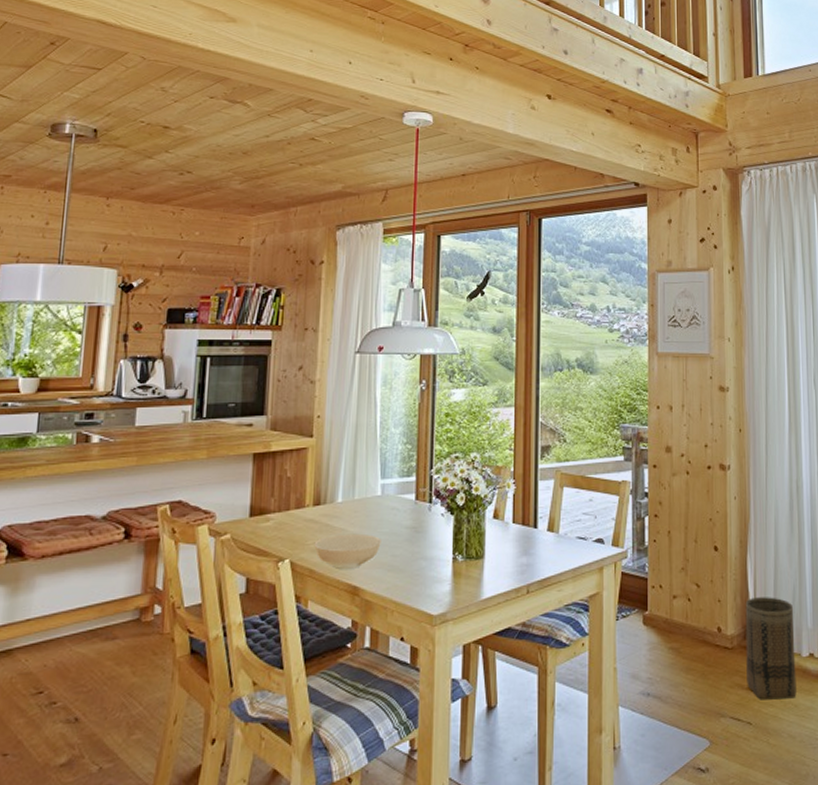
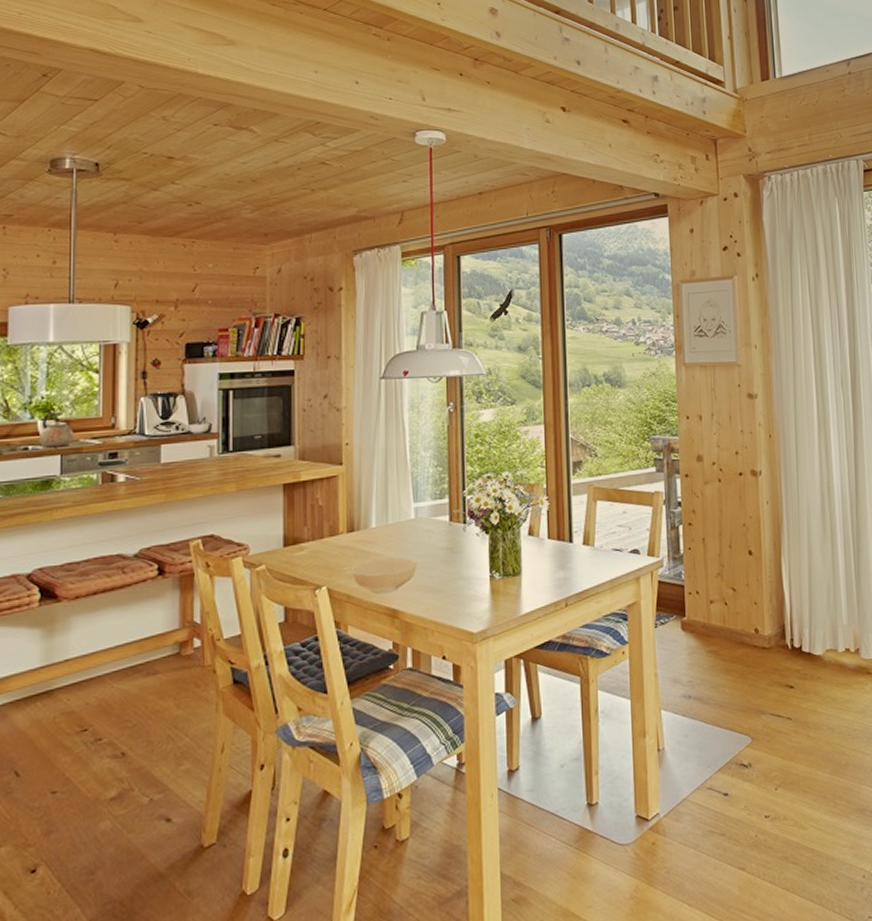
kettle: none [19,370,53,405] -> present [39,412,74,448]
basket: present [745,597,797,700] -> none [781,596,834,696]

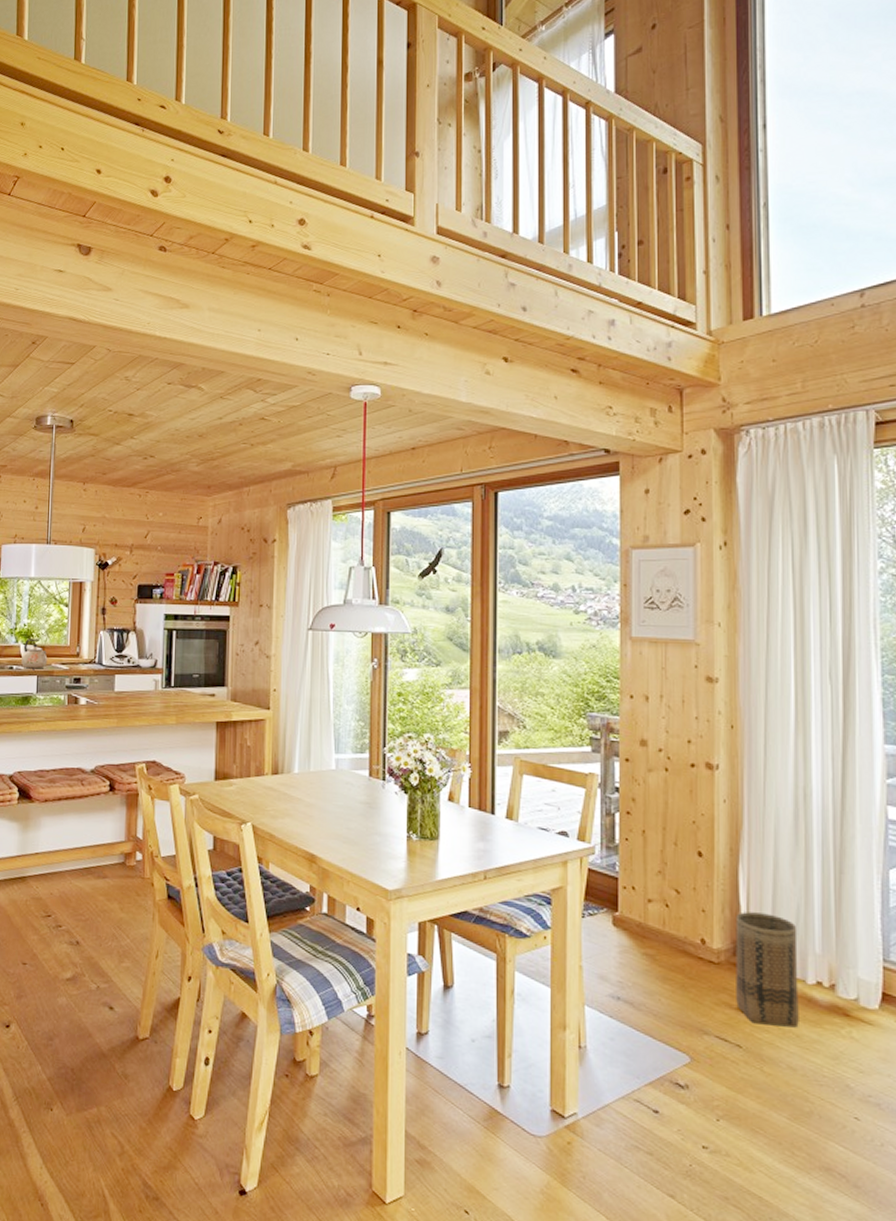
bowl: present [350,557,418,593] -> none [273,803,336,837]
basket: none [781,596,834,696] -> present [735,912,799,1028]

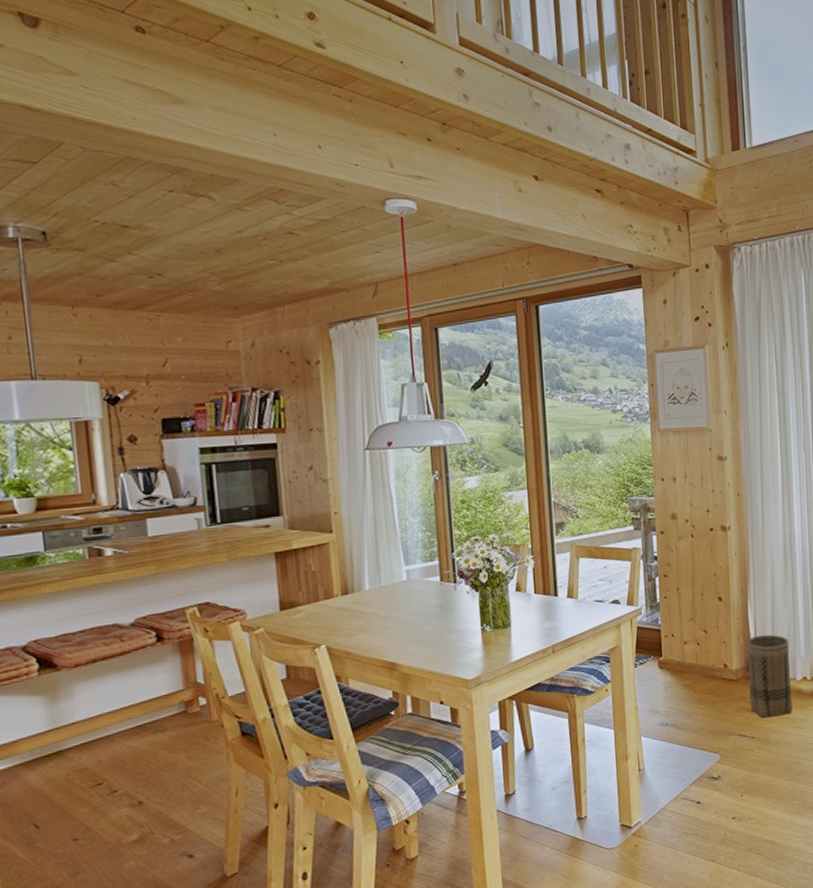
kettle: present [21,638,48,669] -> none [17,490,55,525]

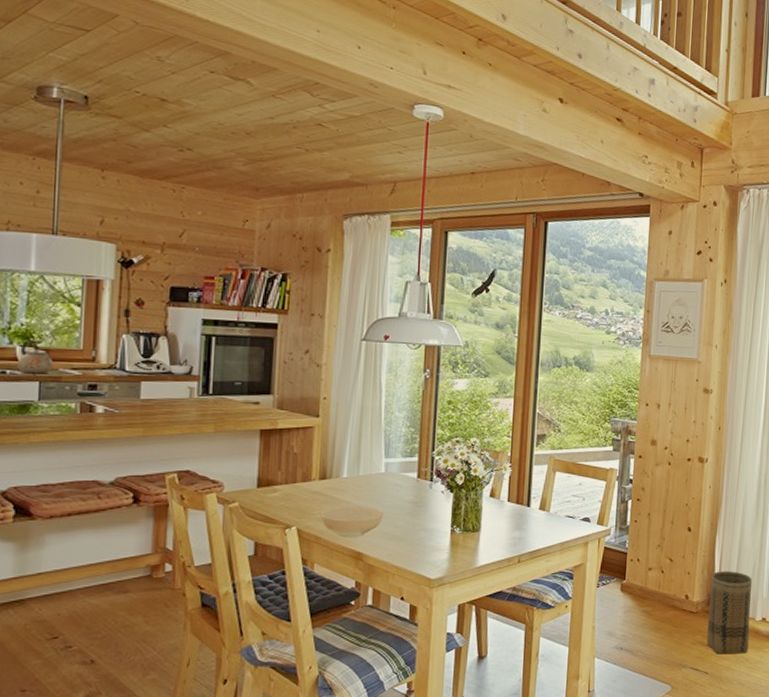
kettle: none [17,490,55,525] -> present [18,340,54,374]
bowl: none [347,615,412,649] -> present [320,506,384,536]

